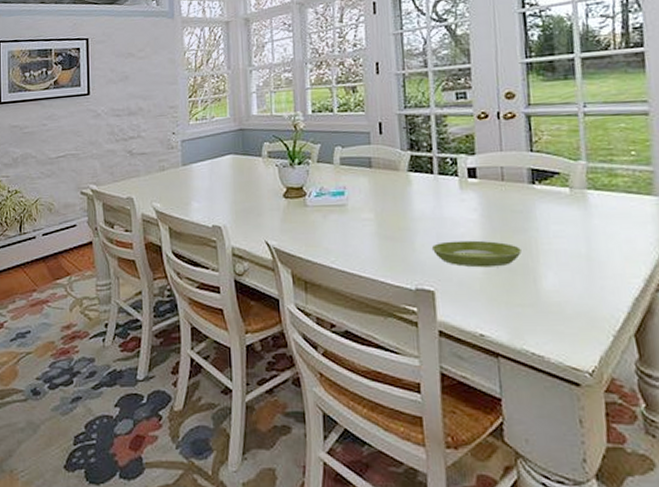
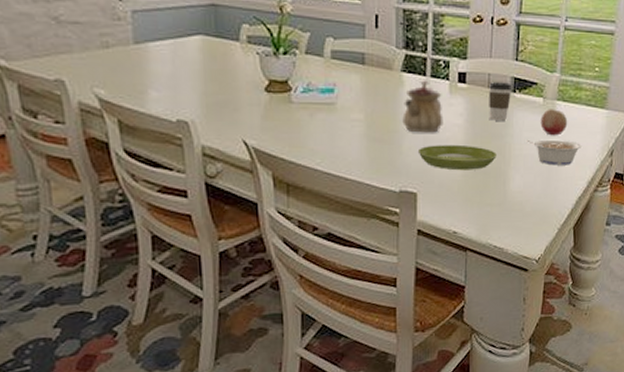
teapot: none [412,177,457,230] -> present [402,80,443,133]
coffee cup: none [502,174,531,214] -> present [488,82,513,121]
legume: none [554,232,628,261] -> present [525,139,581,166]
fruit: none [569,199,606,228] -> present [540,109,568,136]

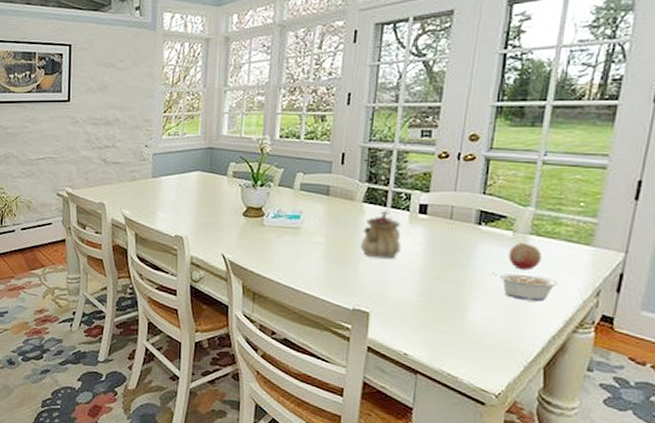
saucer: present [417,144,497,171] -> none [373,270,456,297]
coffee cup: present [488,82,513,121] -> none [449,214,478,252]

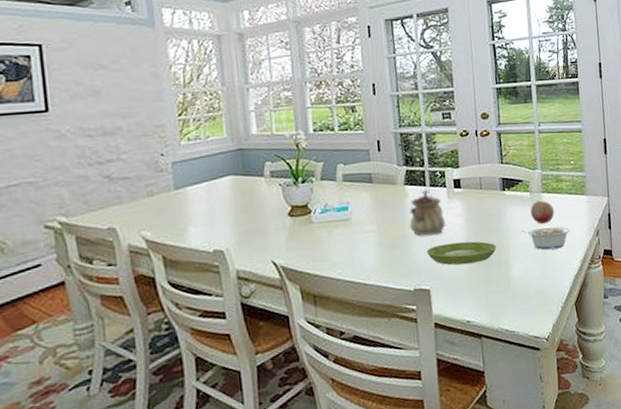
saucer: none [373,270,456,297] -> present [426,241,497,266]

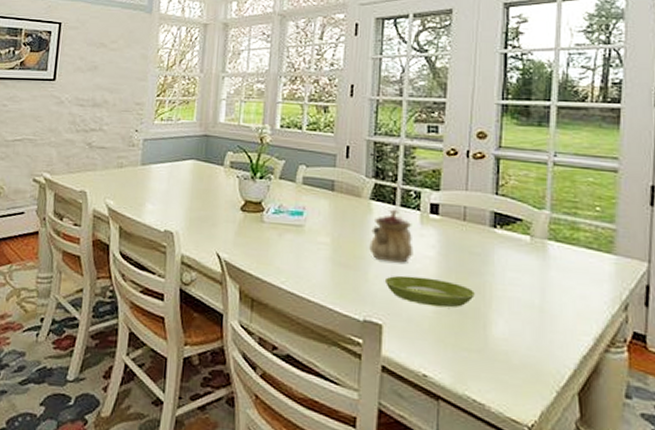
legume: present [519,226,570,250] -> none [510,280,583,316]
fruit: present [530,200,555,224] -> none [528,248,564,280]

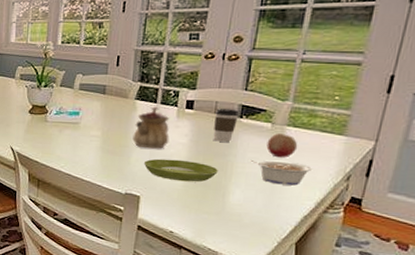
coffee cup: none [463,215,493,257] -> present [213,109,240,142]
legume: none [510,280,583,316] -> present [249,159,312,186]
fruit: none [528,248,564,280] -> present [266,133,298,158]

